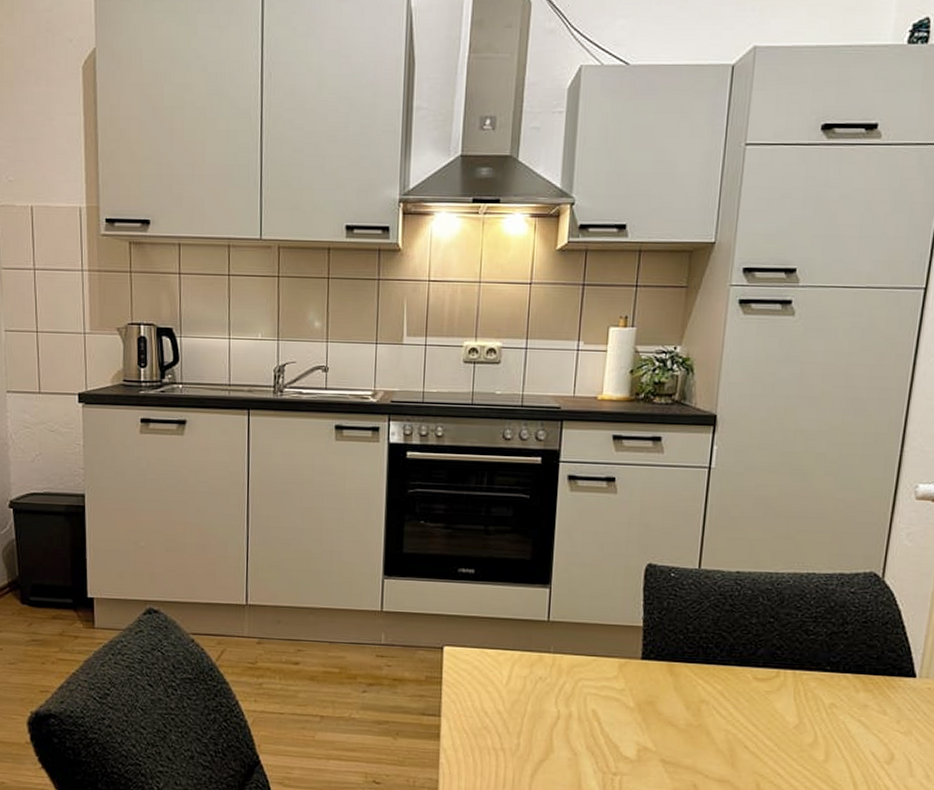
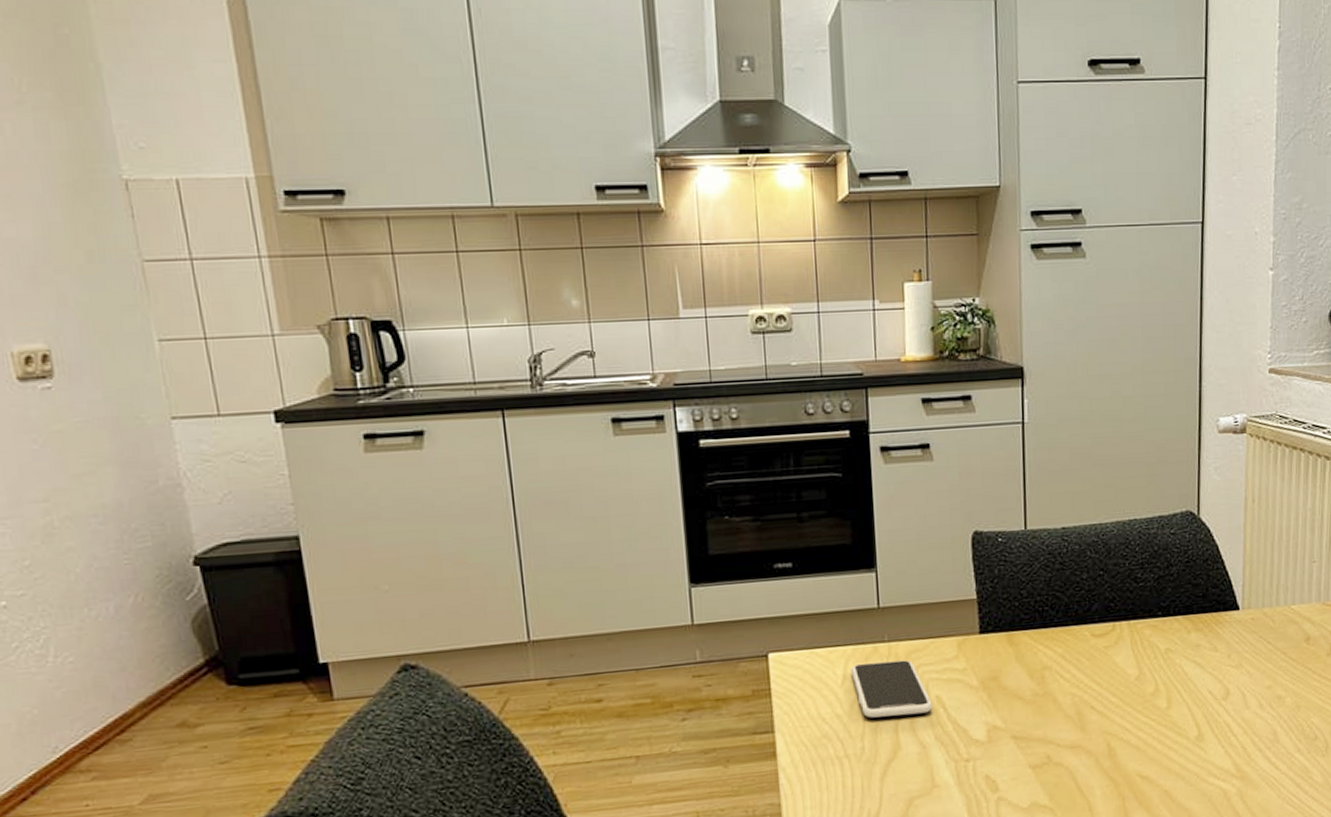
smartphone: none [516,668,588,724] -> present [851,660,933,718]

